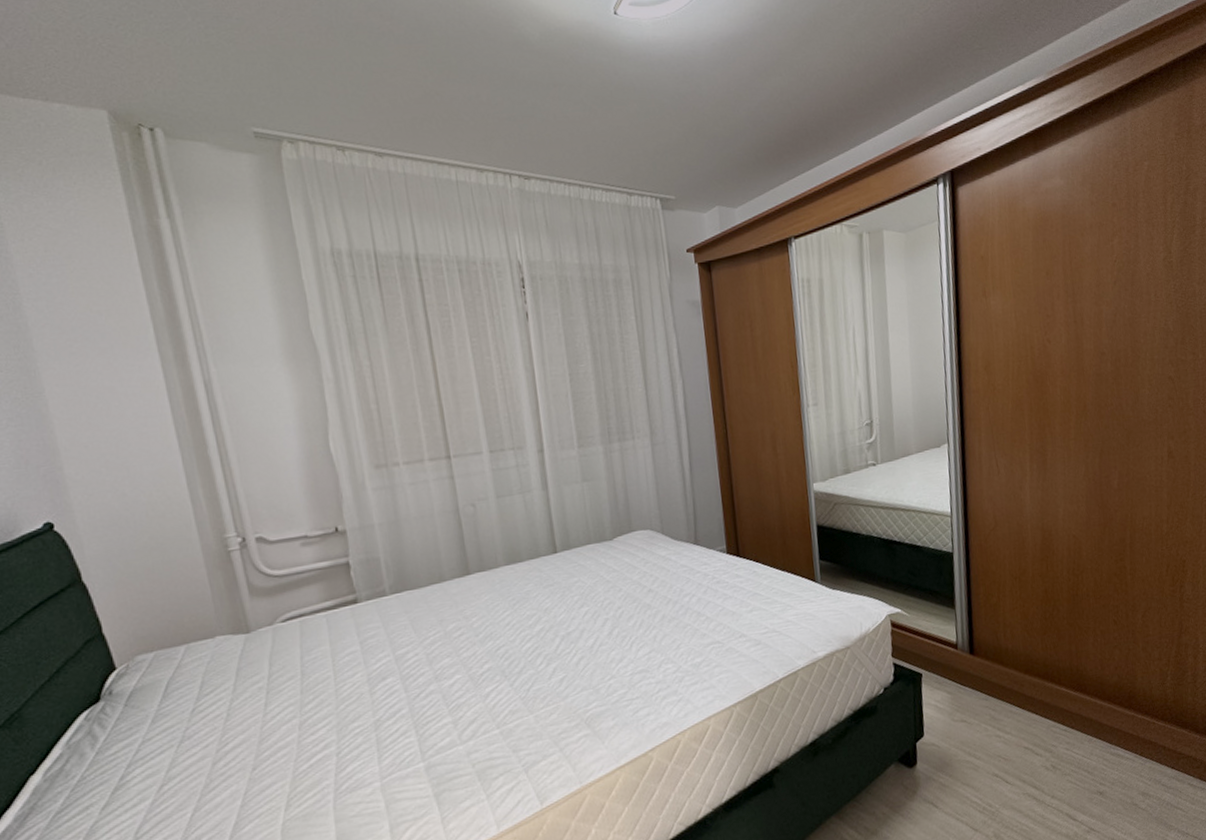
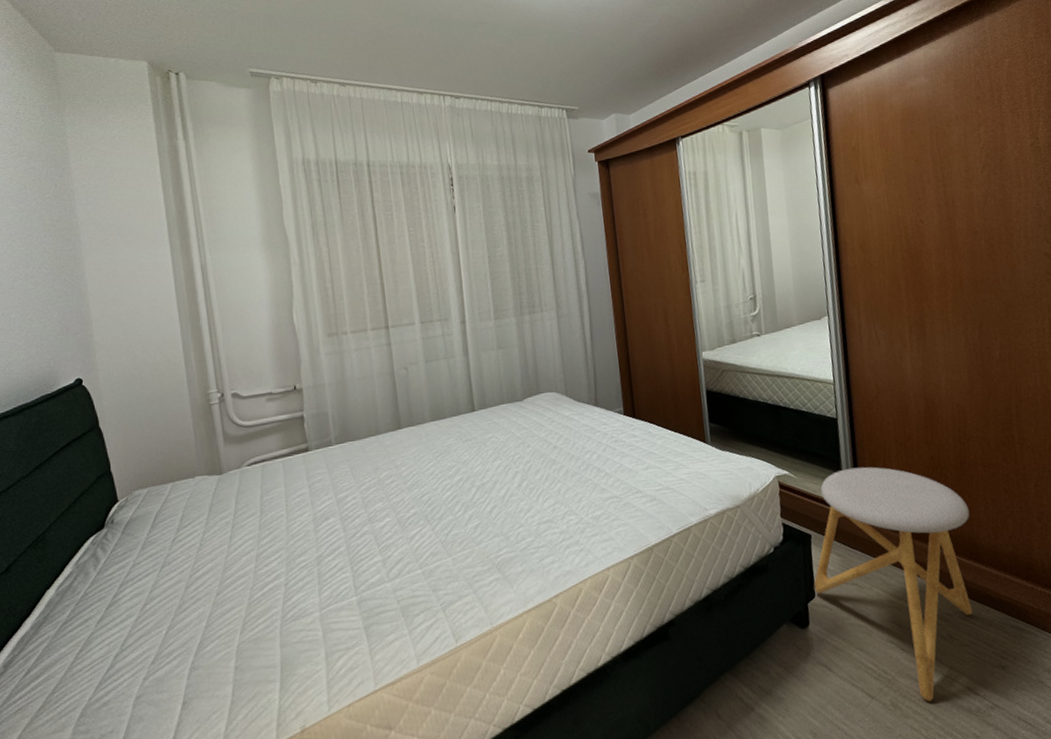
stool: none [922,602,1079,831] -> present [813,466,973,702]

